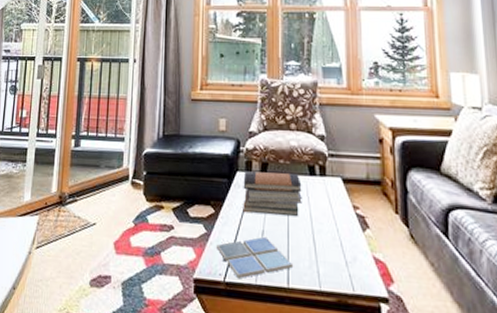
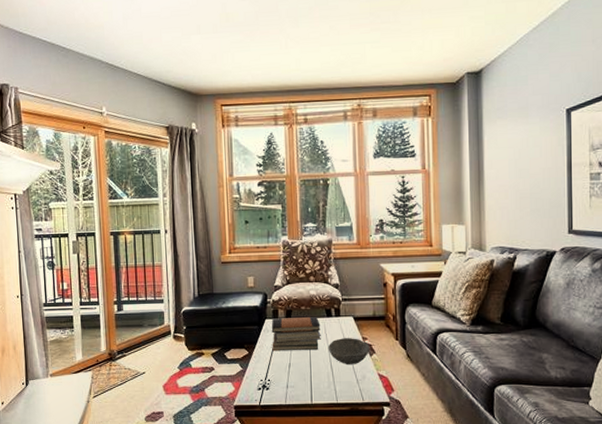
drink coaster: present [217,236,294,279] -> none [252,368,316,402]
bowl: none [311,204,362,241] -> present [329,338,369,364]

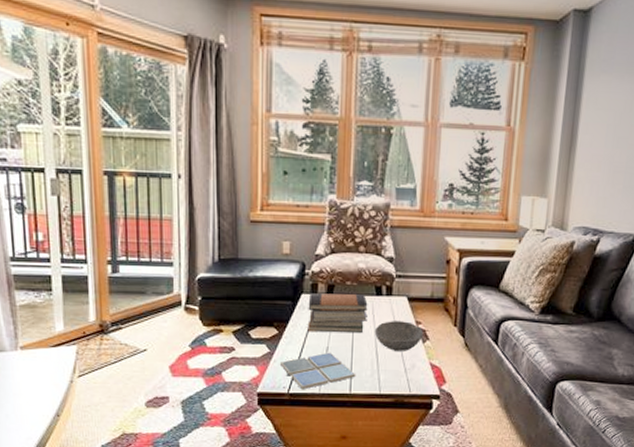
drink coaster: none [252,368,316,402] -> present [281,352,356,390]

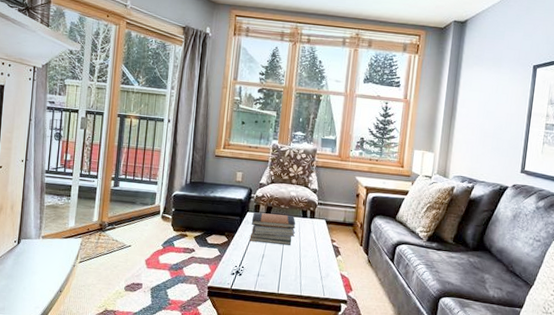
drink coaster: present [281,352,356,390] -> none [227,258,284,287]
bowl: present [375,321,423,351] -> none [300,237,336,263]

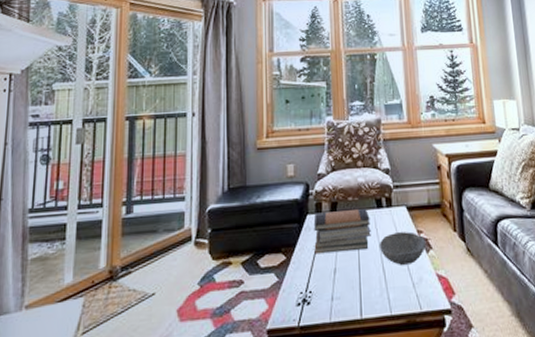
bowl: none [300,237,336,263] -> present [380,231,426,265]

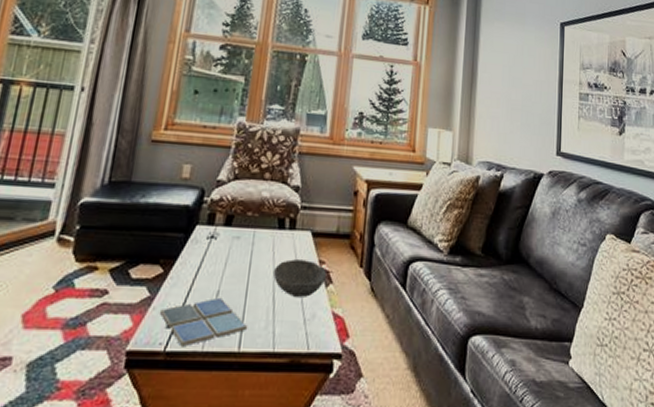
drink coaster: none [290,274,366,321] -> present [160,297,248,347]
book stack: present [313,208,371,254] -> none [198,224,269,274]

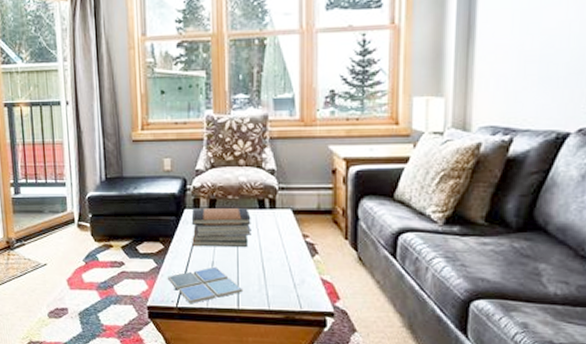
book stack: none [198,224,269,274] -> present [191,207,251,248]
bowl: present [274,259,326,297] -> none [260,234,311,266]

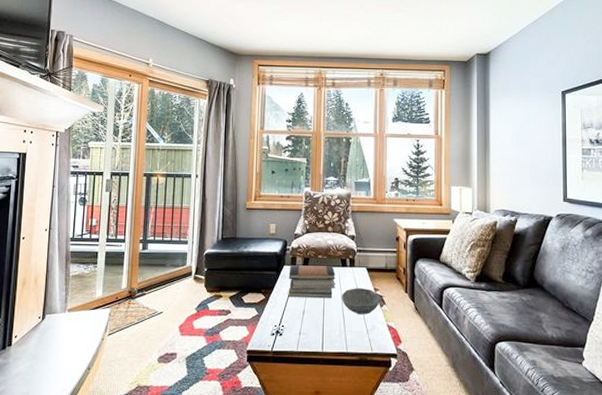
drink coaster: present [168,266,244,304] -> none [266,315,327,348]
bowl: none [260,234,311,266] -> present [342,288,380,314]

